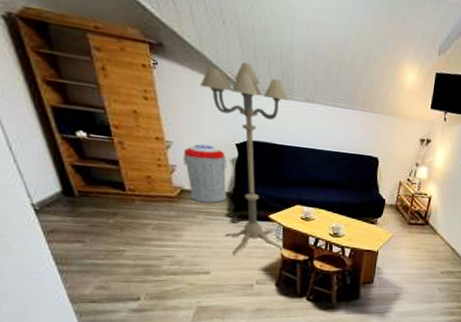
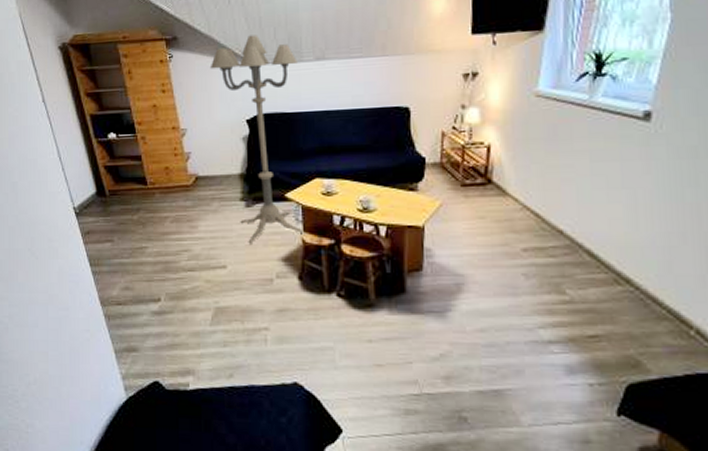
trash can: present [183,144,228,203] -> none [197,126,241,188]

